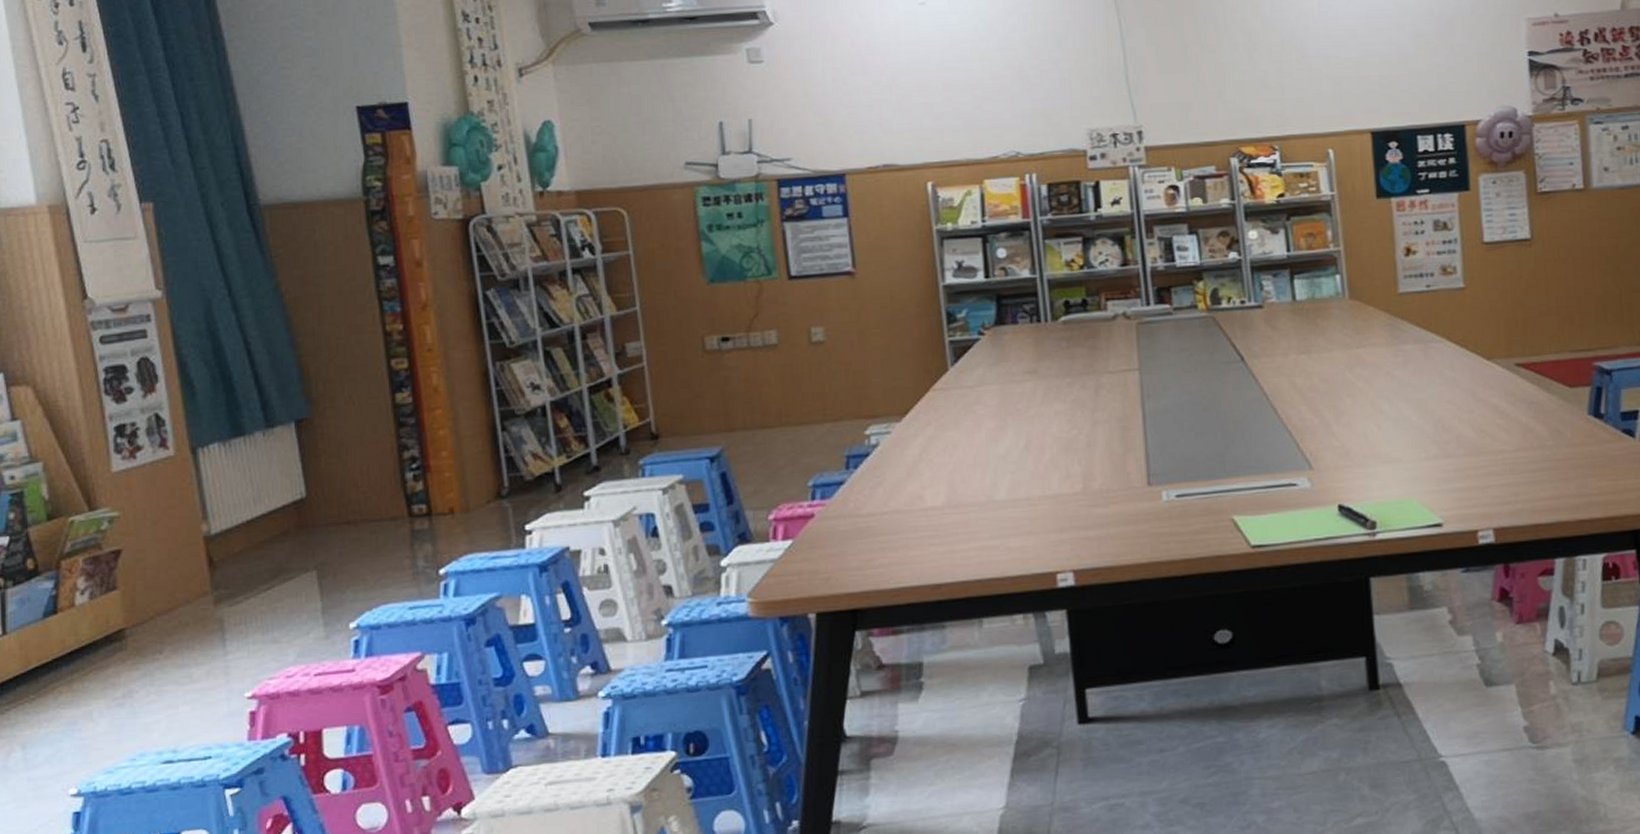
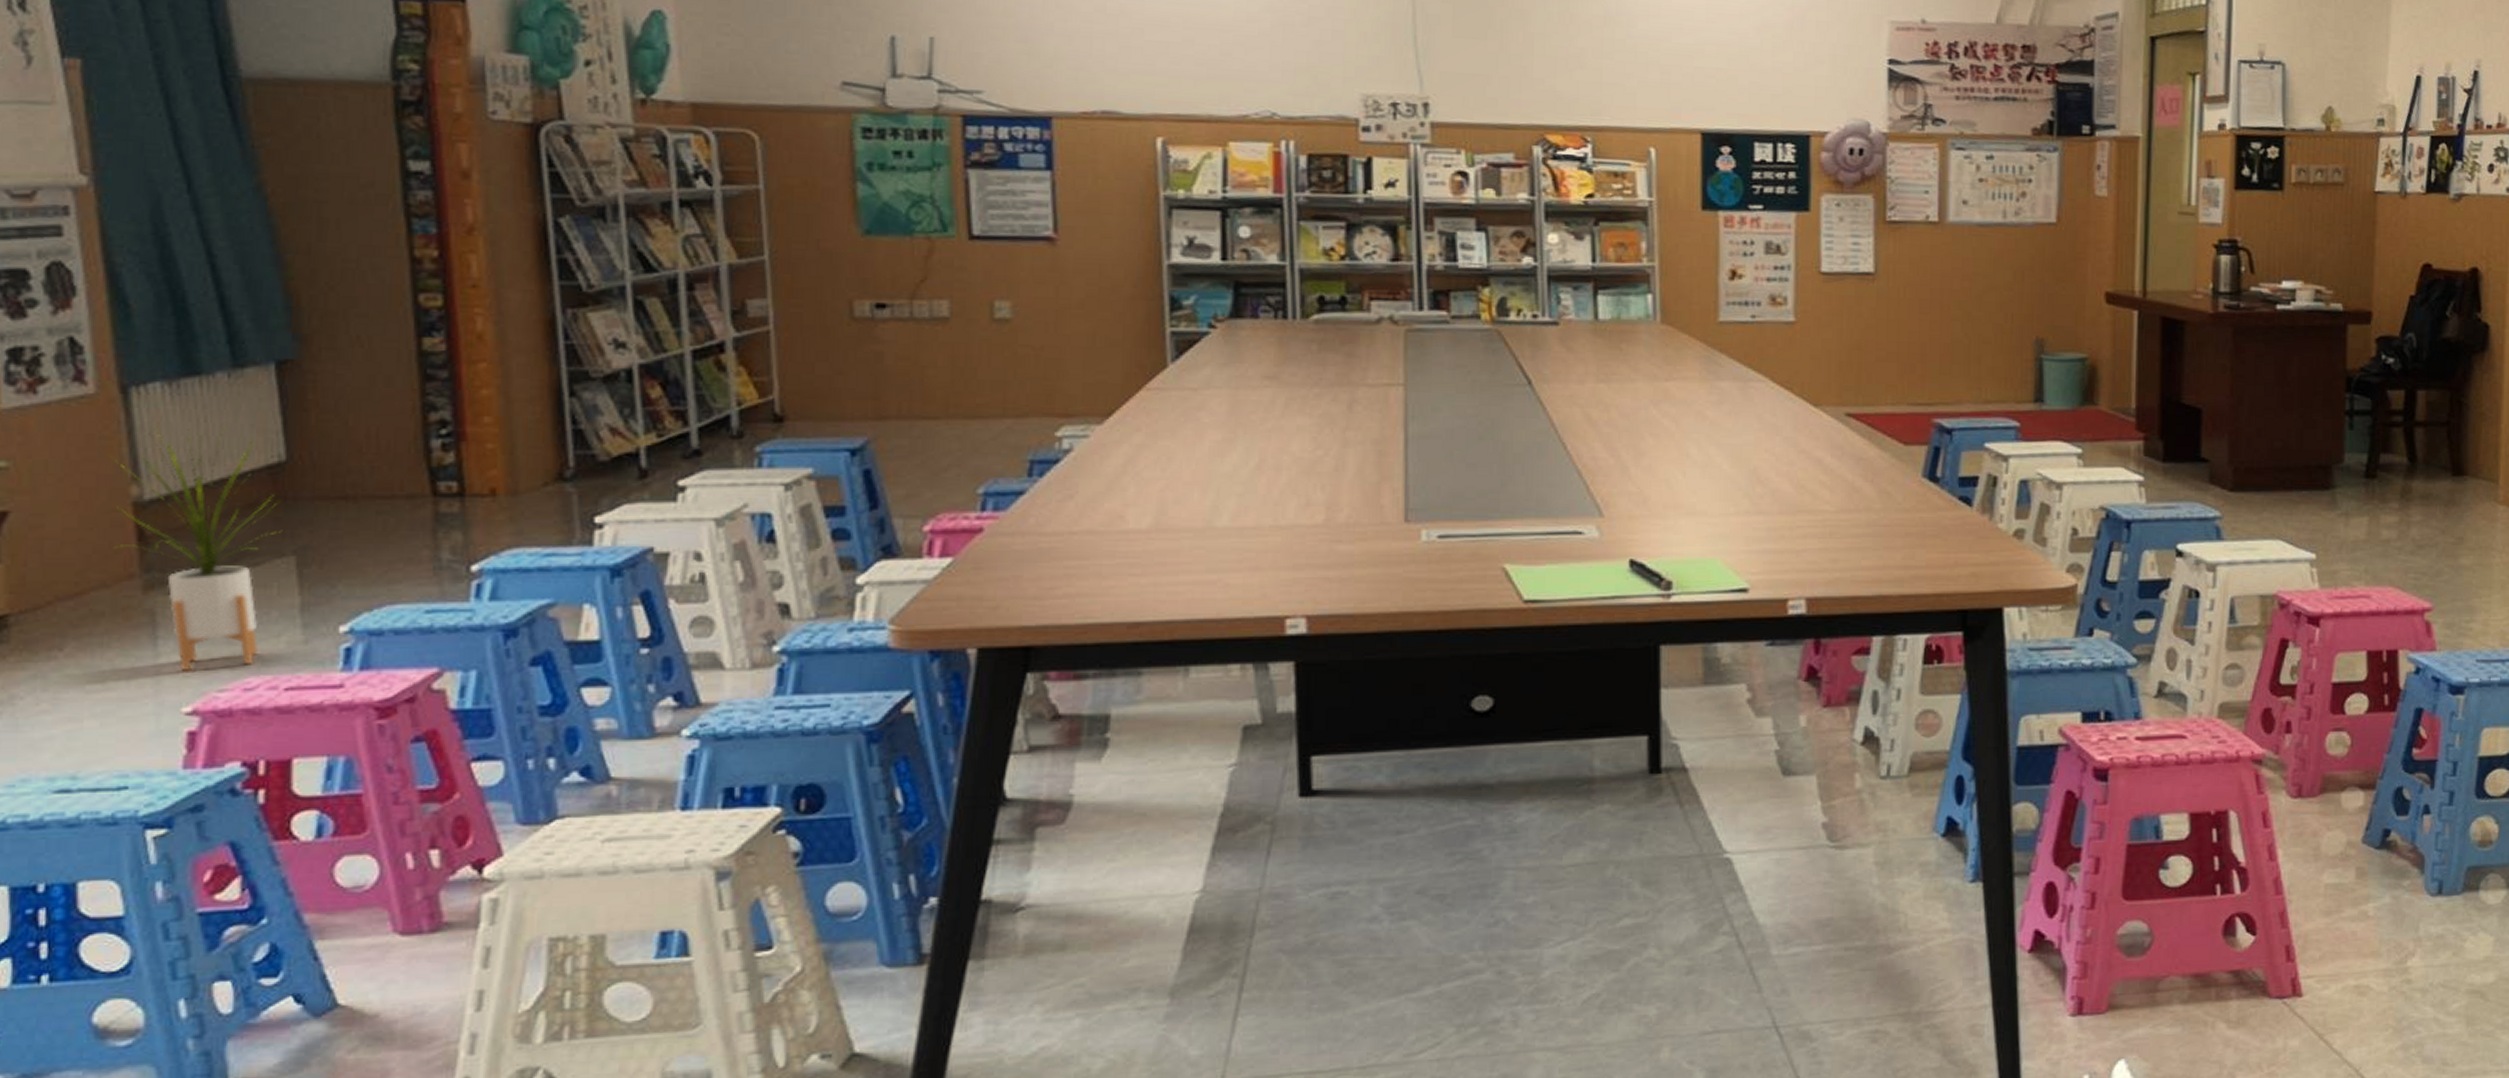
house plant: none [189,470,306,666] -> present [112,421,283,672]

